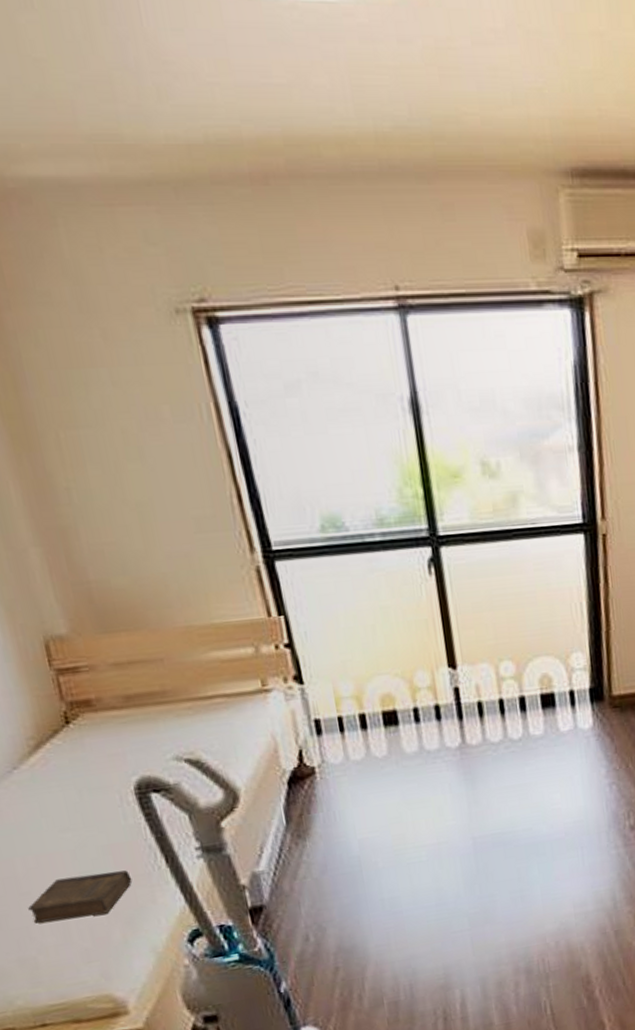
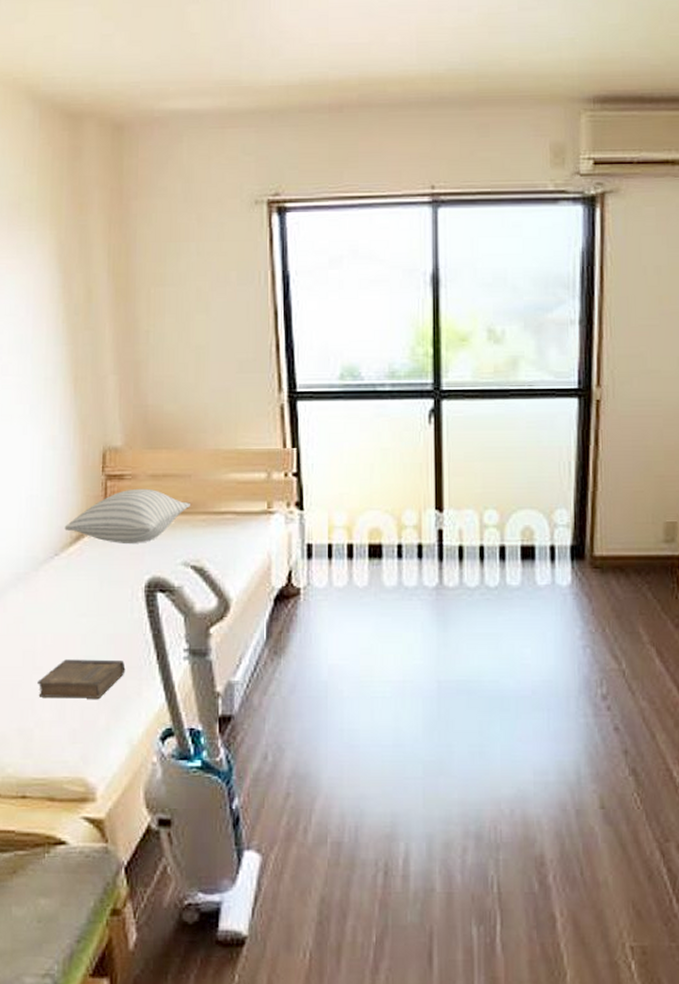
pillow: none [17,679,170,746] -> present [64,488,190,543]

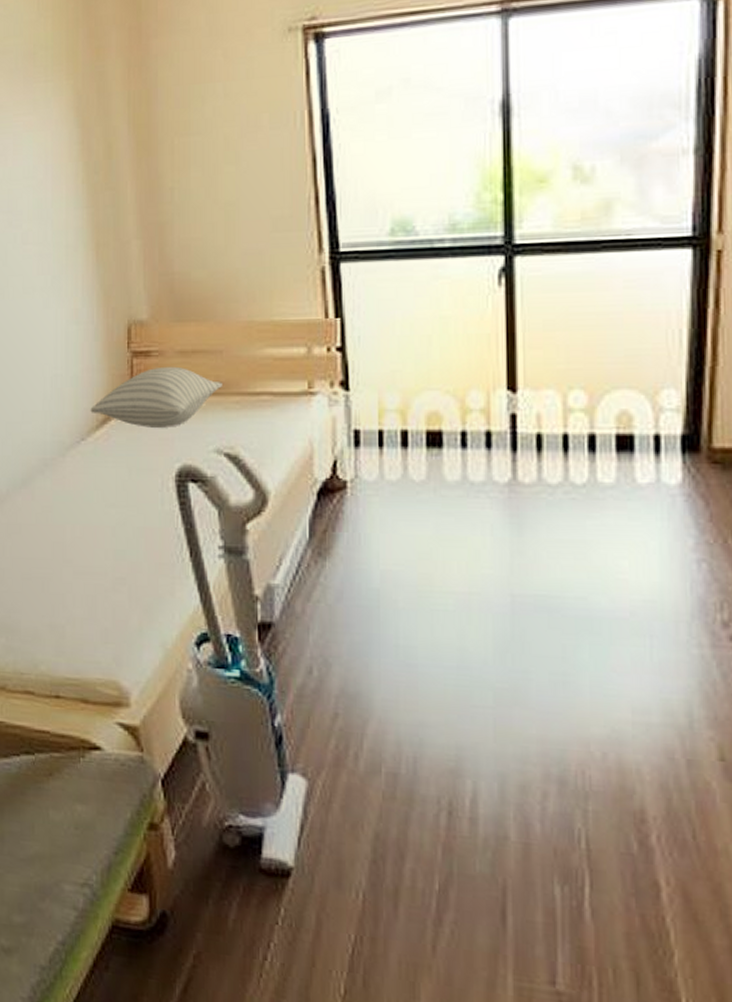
book: present [37,659,126,699] -> none [68,553,157,597]

